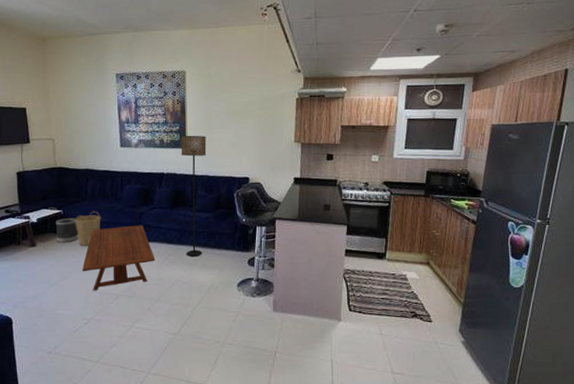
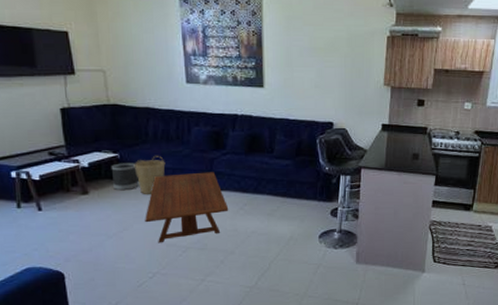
floor lamp: present [180,135,207,257] -> none [257,72,287,207]

